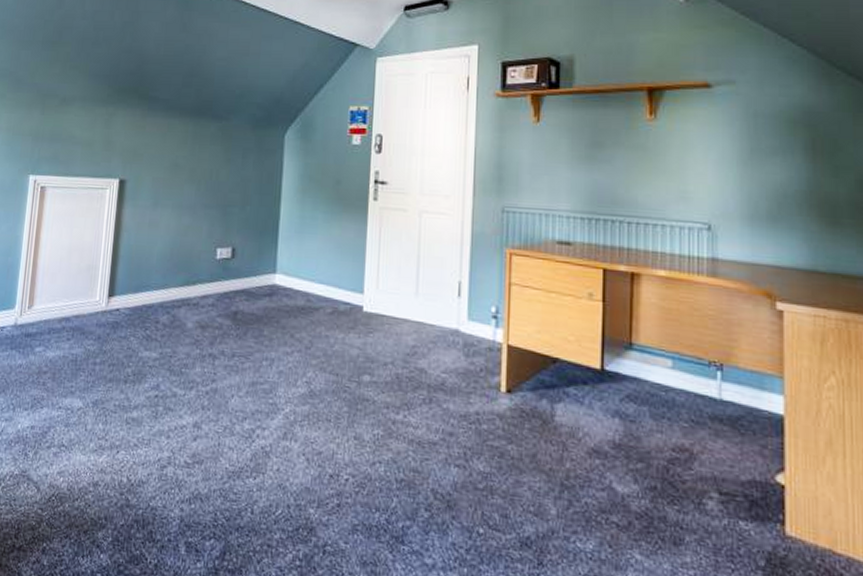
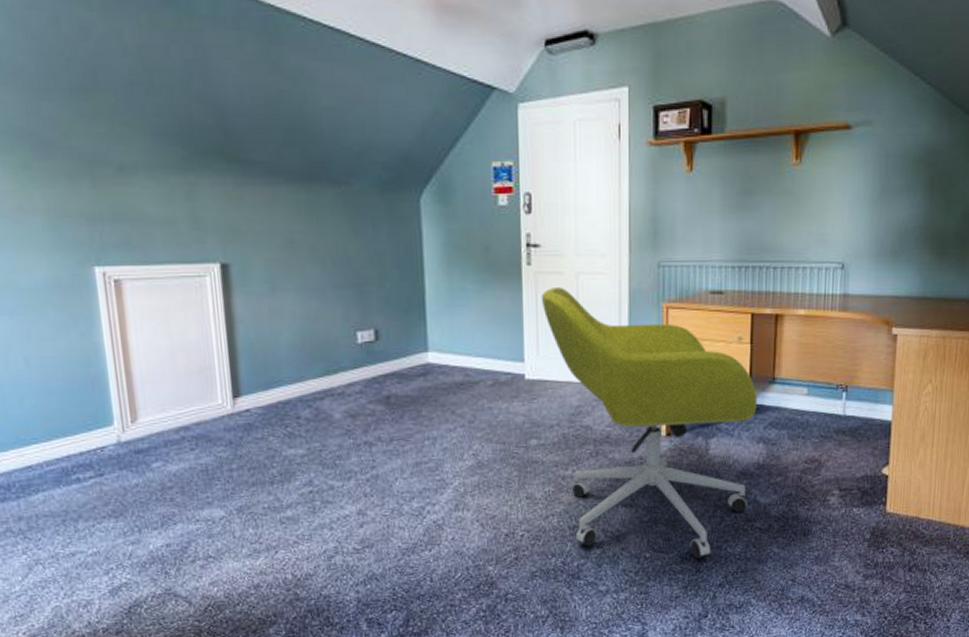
office chair: none [384,223,612,548] -> present [541,286,758,559]

